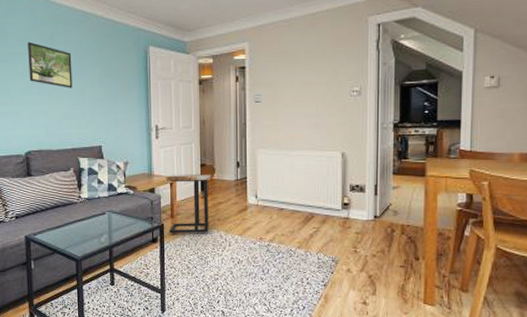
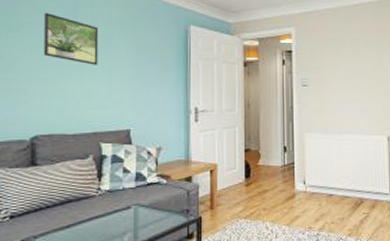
side table: present [165,174,212,234] -> none [204,159,257,228]

